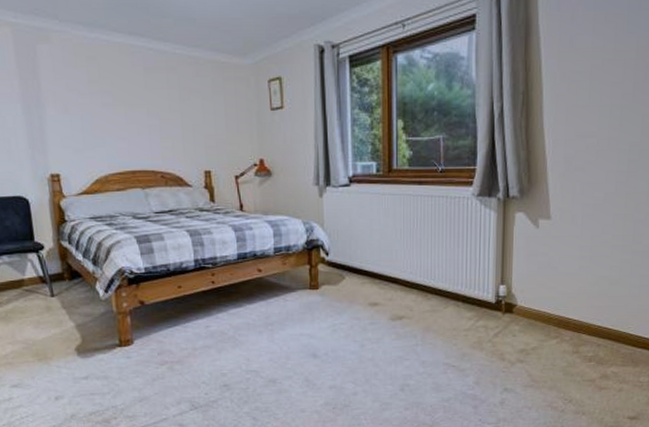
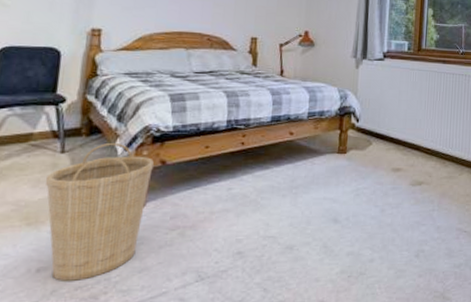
basket: none [44,285,134,408] -> present [46,142,154,281]

